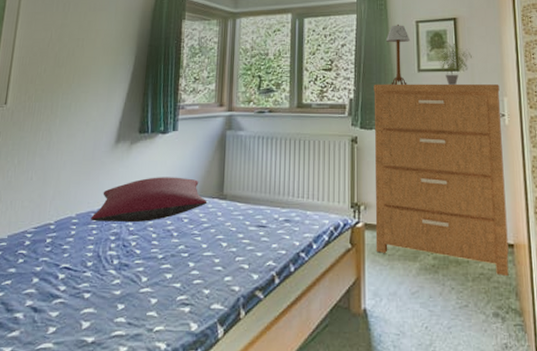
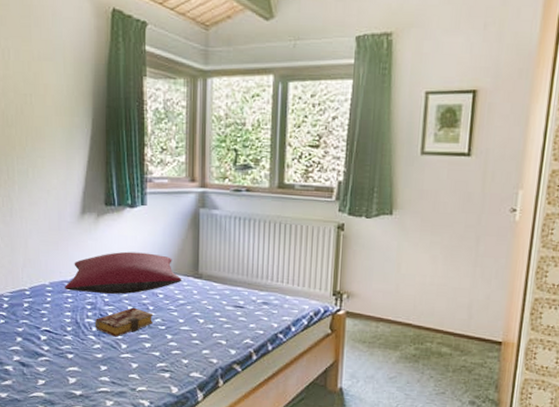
book: none [116,235,177,269] -> present [94,307,154,337]
dresser: present [373,83,509,277] -> none [356,166,516,371]
table lamp: present [385,24,411,85] -> none [386,94,417,169]
potted plant: present [437,41,472,86] -> none [446,120,489,173]

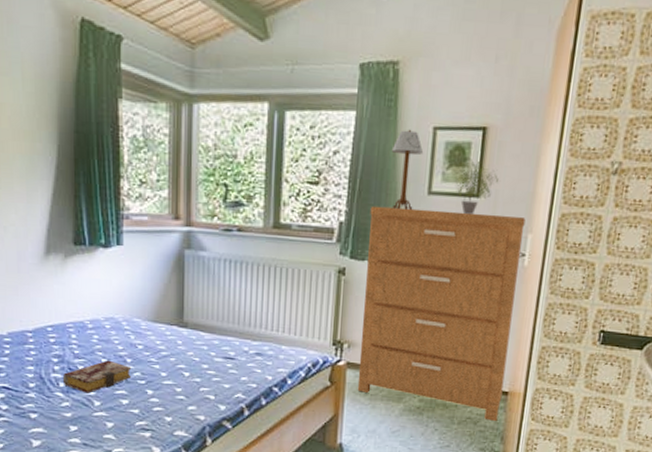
pillow: present [65,251,182,294] -> none [26,297,165,346]
dresser: none [356,166,516,371] -> present [357,205,526,422]
table lamp: none [386,94,417,169] -> present [391,129,424,210]
potted plant: none [446,120,489,173] -> present [454,158,498,216]

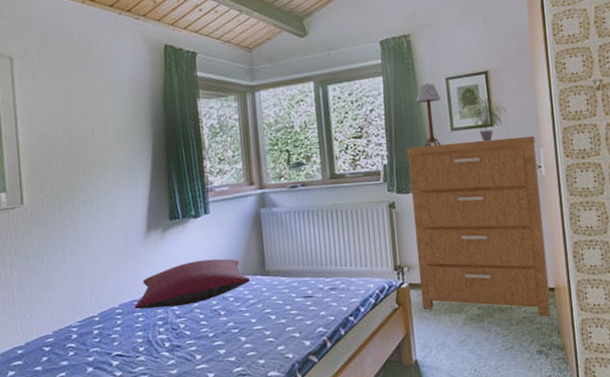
pillow: none [26,297,165,346] -> present [135,258,251,310]
book: present [62,360,132,393] -> none [167,315,227,349]

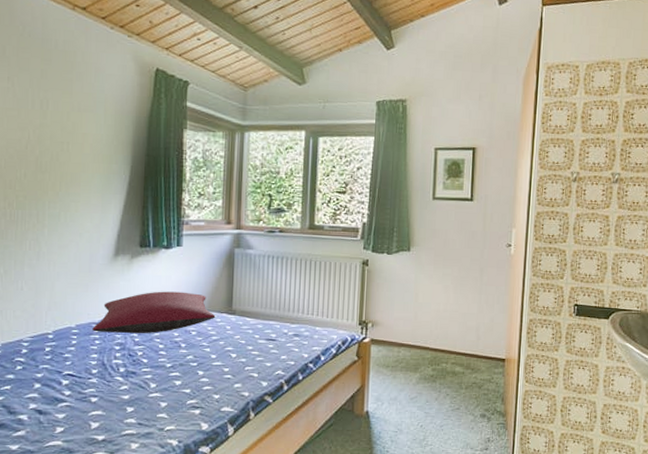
dresser: present [407,136,551,318] -> none [380,209,510,386]
table lamp: present [415,82,442,147] -> none [402,149,428,212]
potted plant: present [469,97,506,142] -> none [452,171,487,215]

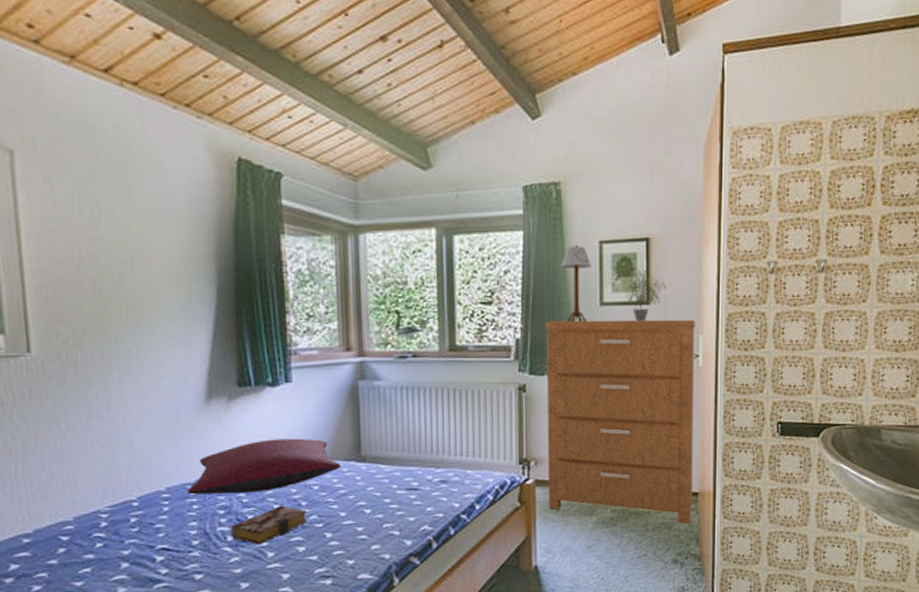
book: none [122,346,186,377] -> present [230,505,308,545]
dresser: none [380,209,510,386] -> present [545,319,695,525]
table lamp: none [402,149,428,212] -> present [560,244,592,322]
potted plant: none [452,171,487,215] -> present [624,268,665,322]

